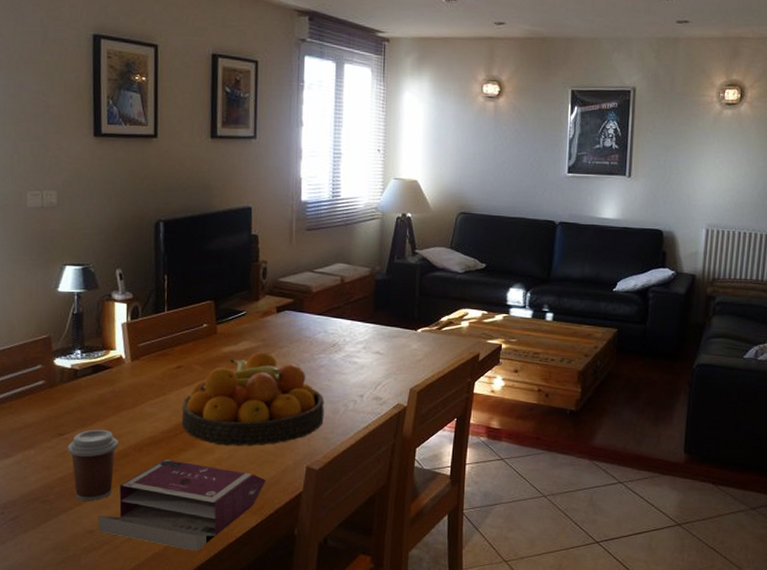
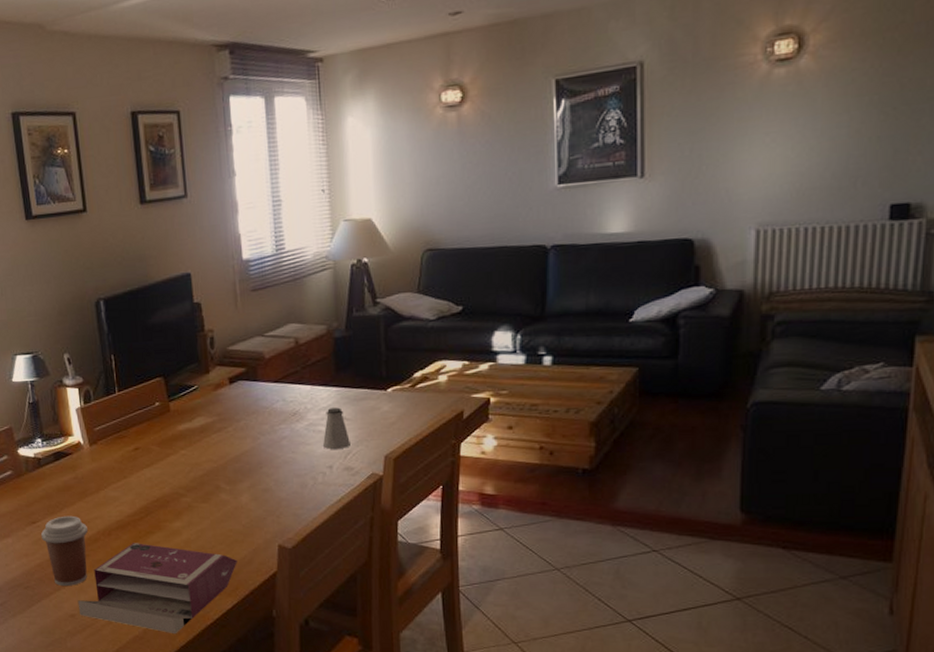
fruit bowl: present [181,351,324,446] -> none [144,426,292,527]
saltshaker: none [357,342,381,380] -> present [323,407,350,449]

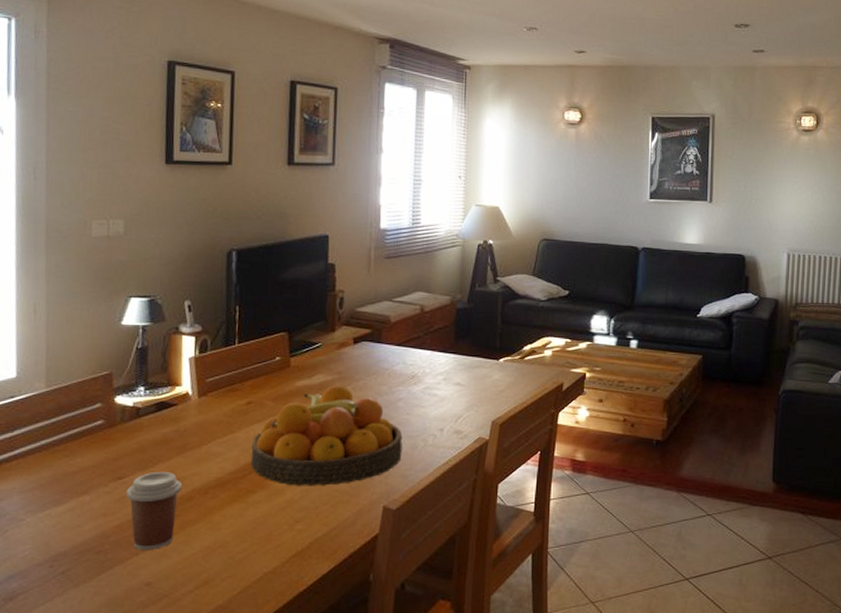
book: present [77,543,237,634] -> none [157,502,340,603]
fruit bowl: none [144,426,292,527] -> present [250,385,403,486]
saltshaker: present [323,407,350,449] -> none [437,373,462,412]

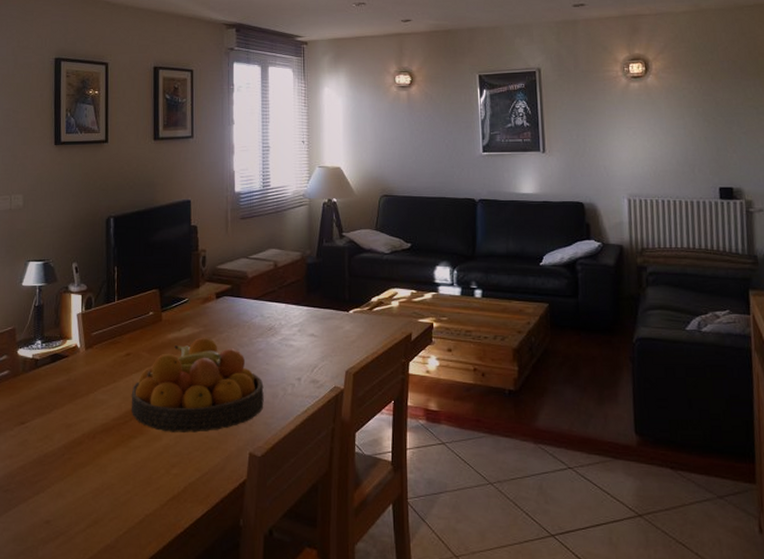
coffee cup: present [125,471,183,550] -> none [27,417,74,490]

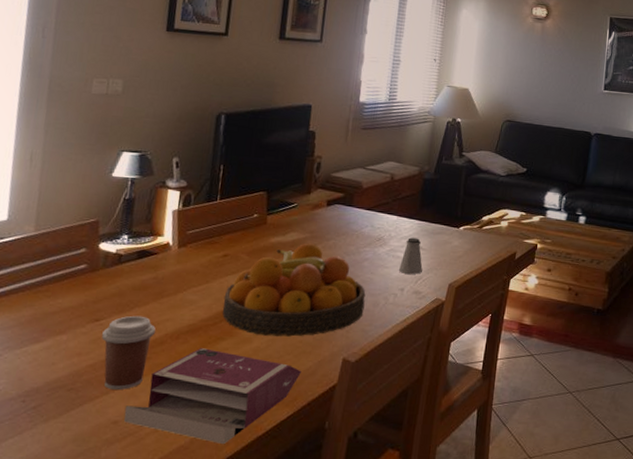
coffee cup: none [27,417,74,490] -> present [101,315,156,390]
book: none [54,447,211,544] -> present [124,348,301,445]
saltshaker: none [294,325,317,362] -> present [399,237,423,274]

